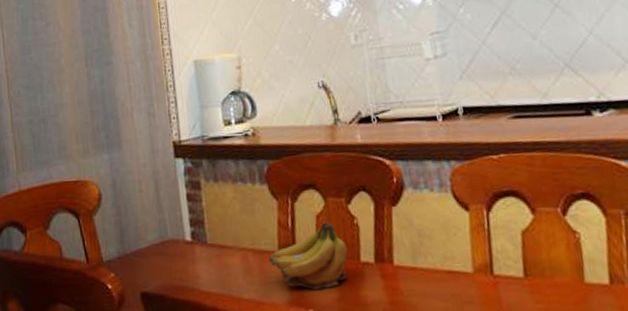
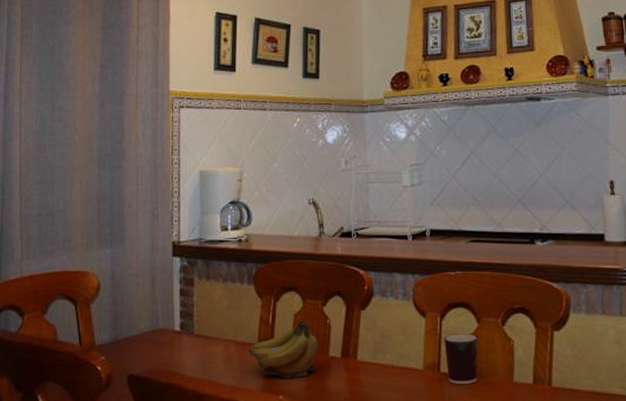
mug: none [493,227,540,289] -> present [444,334,479,385]

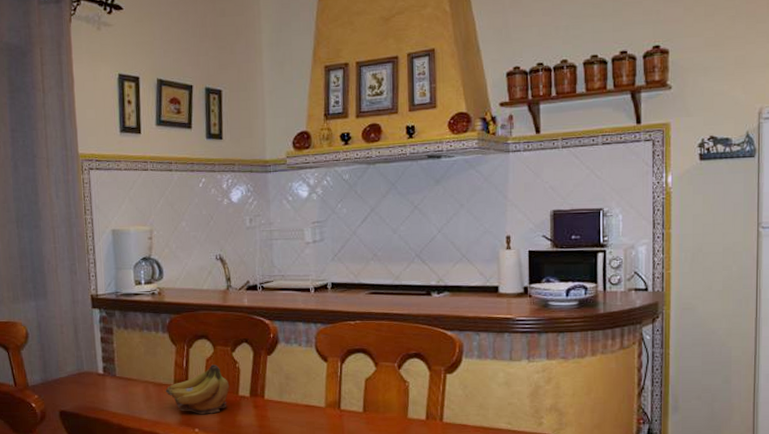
mug: present [444,334,479,385] -> none [344,376,376,421]

